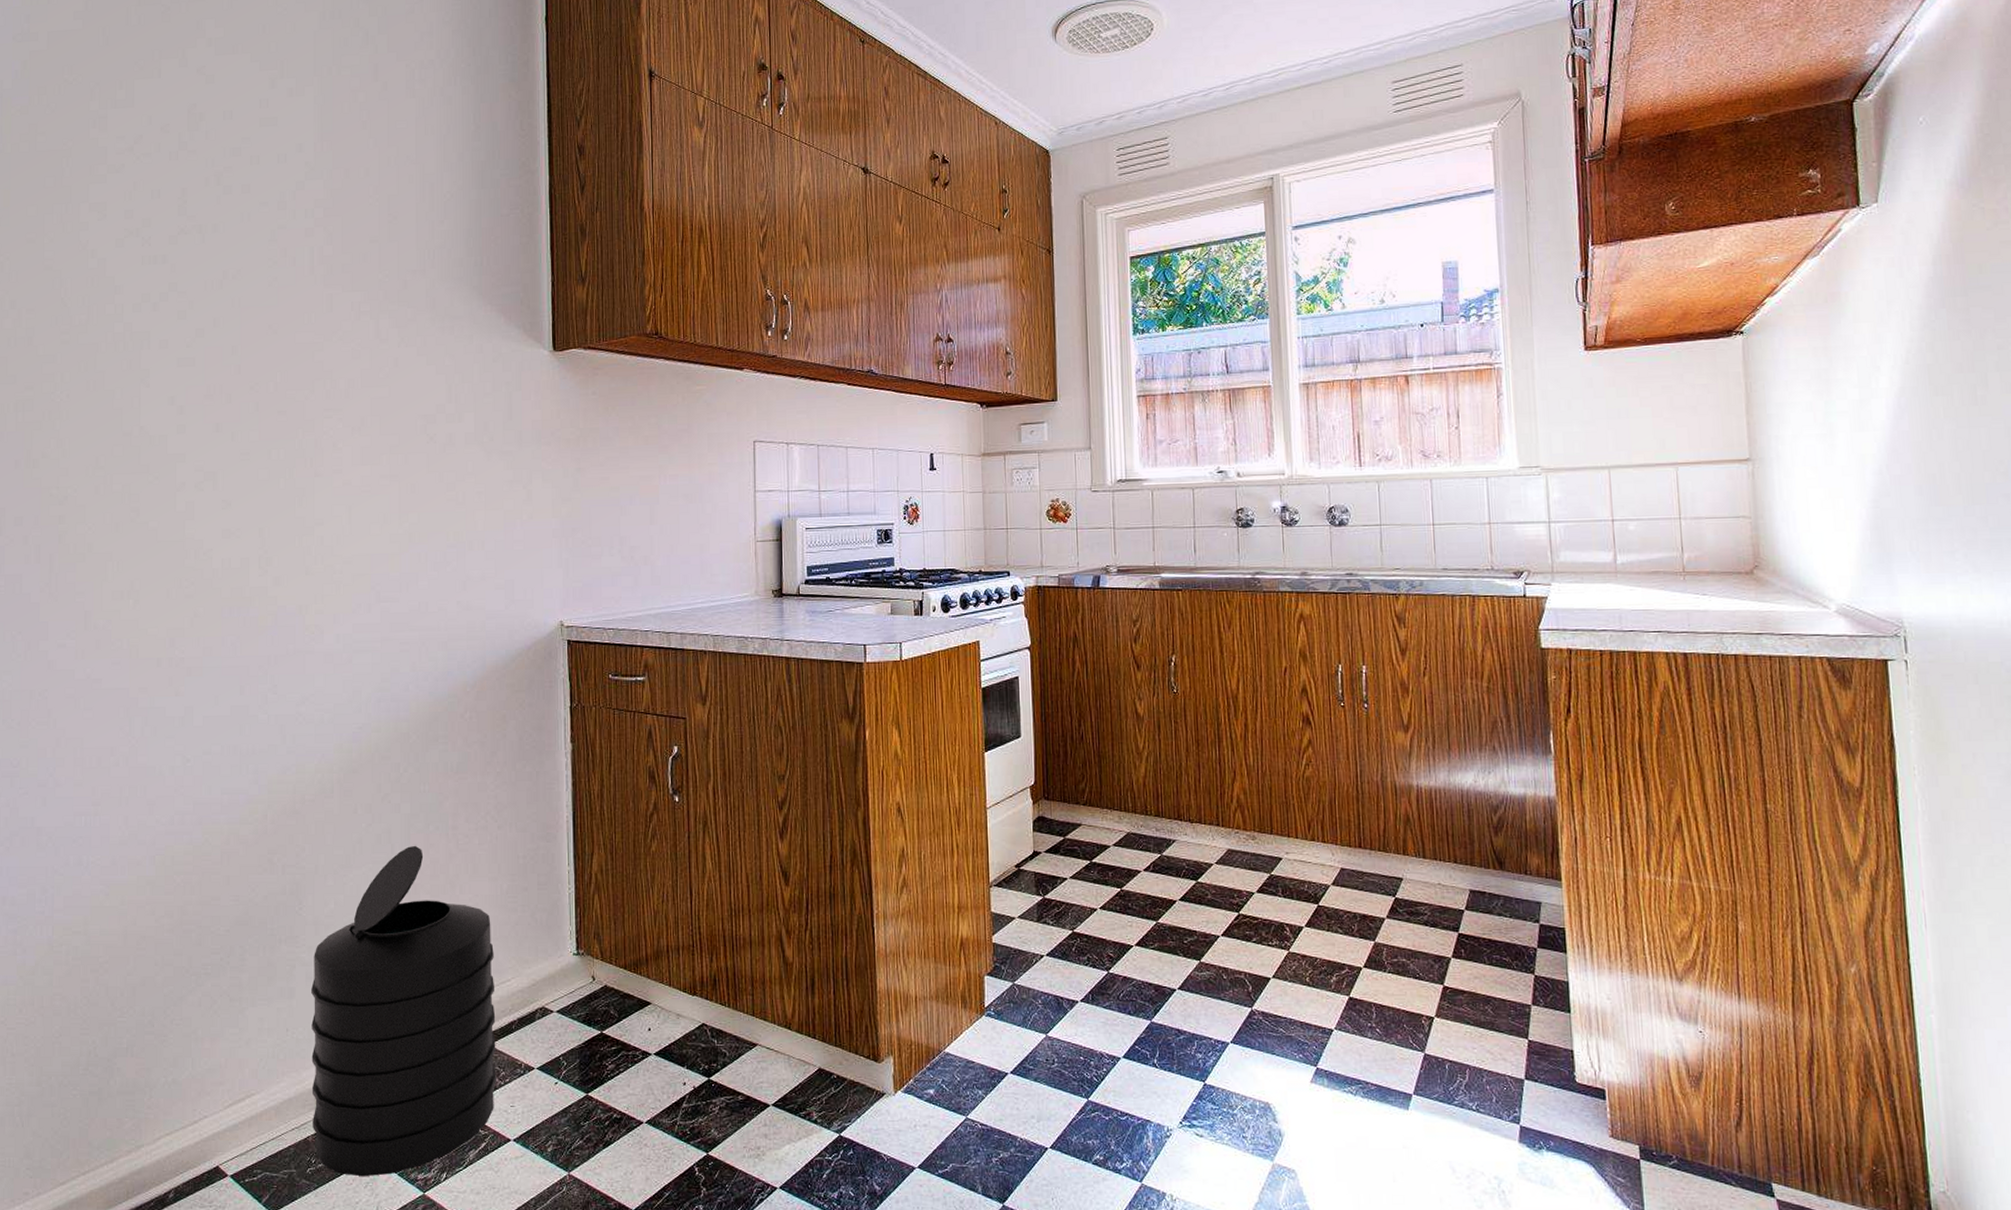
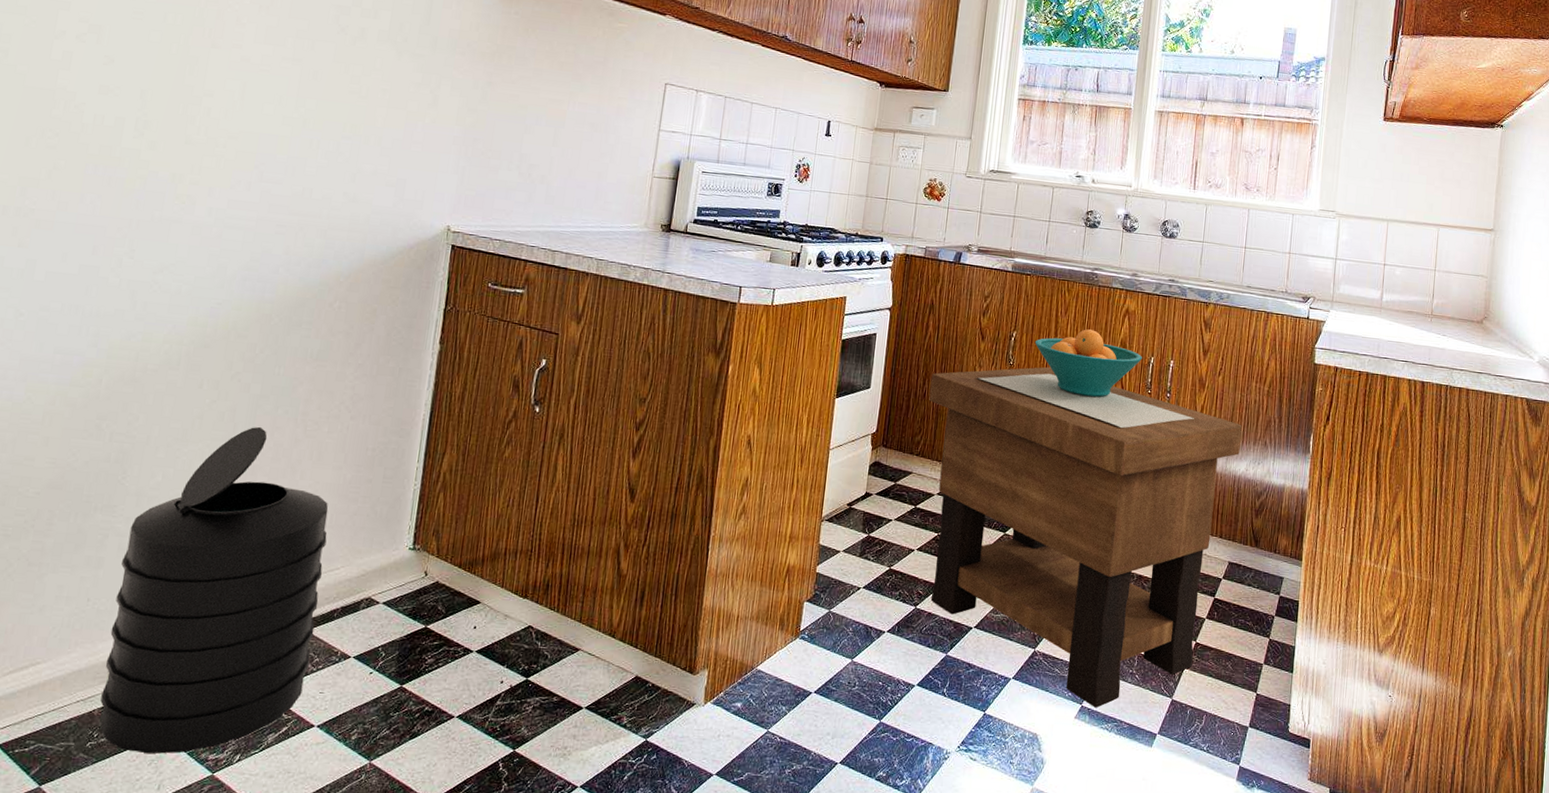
side table: none [1086,690,1464,1069] -> present [929,366,1242,708]
fruit bowl: none [1198,642,1329,717] -> present [1034,329,1143,397]

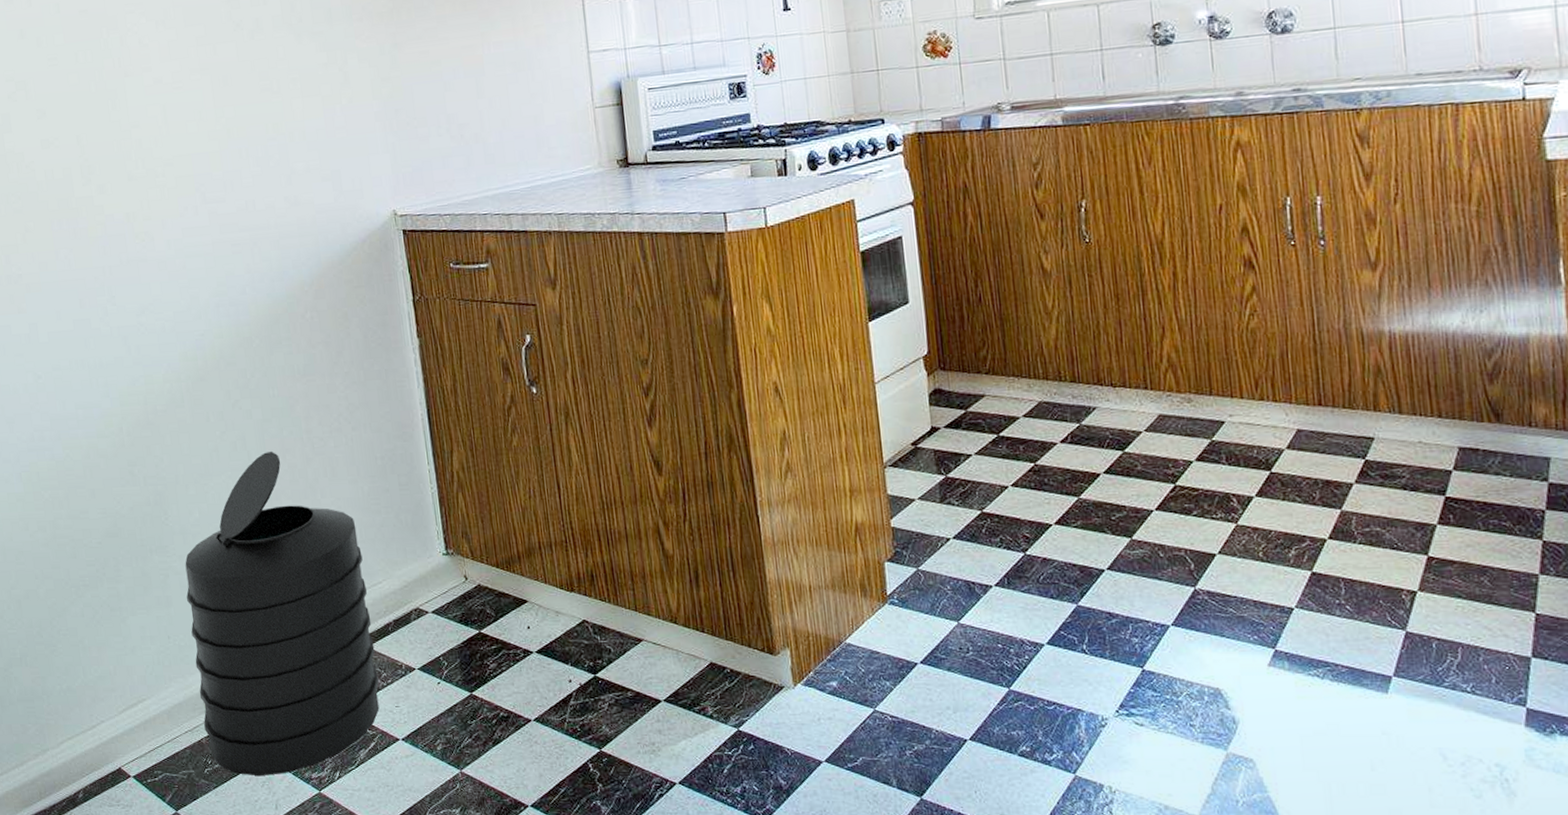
side table: present [929,366,1242,708] -> none [983,236,1448,651]
fruit bowl: present [1034,329,1143,397] -> none [1113,177,1274,265]

